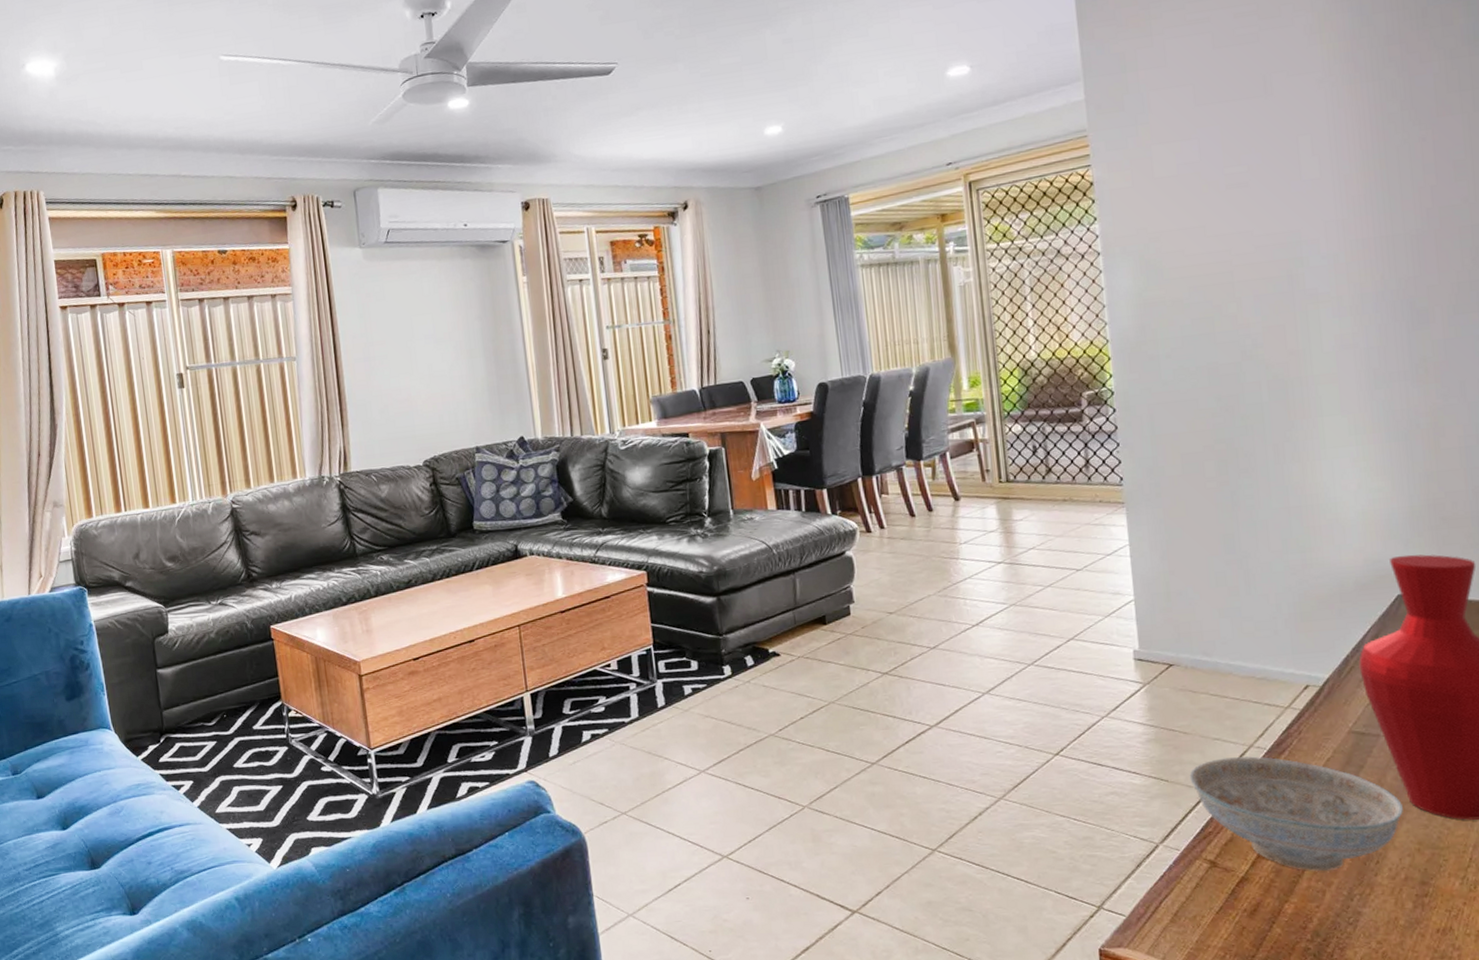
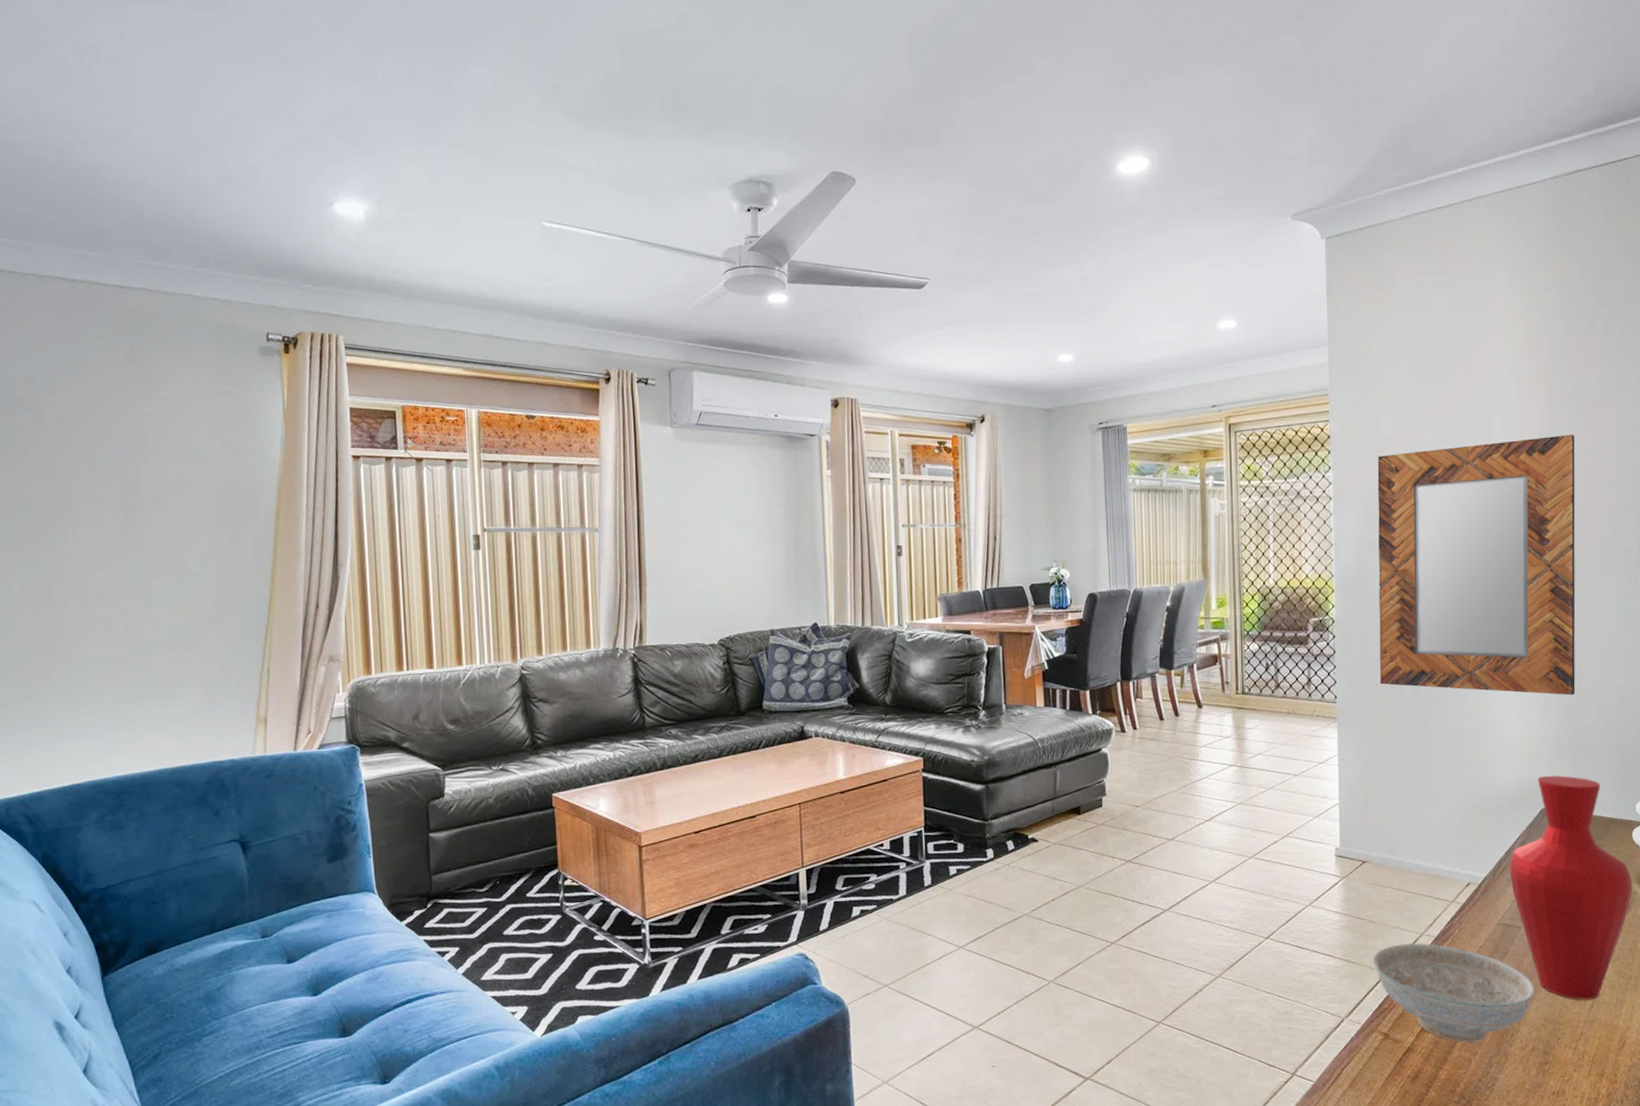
home mirror: none [1154,149,1434,462] -> present [1377,435,1576,696]

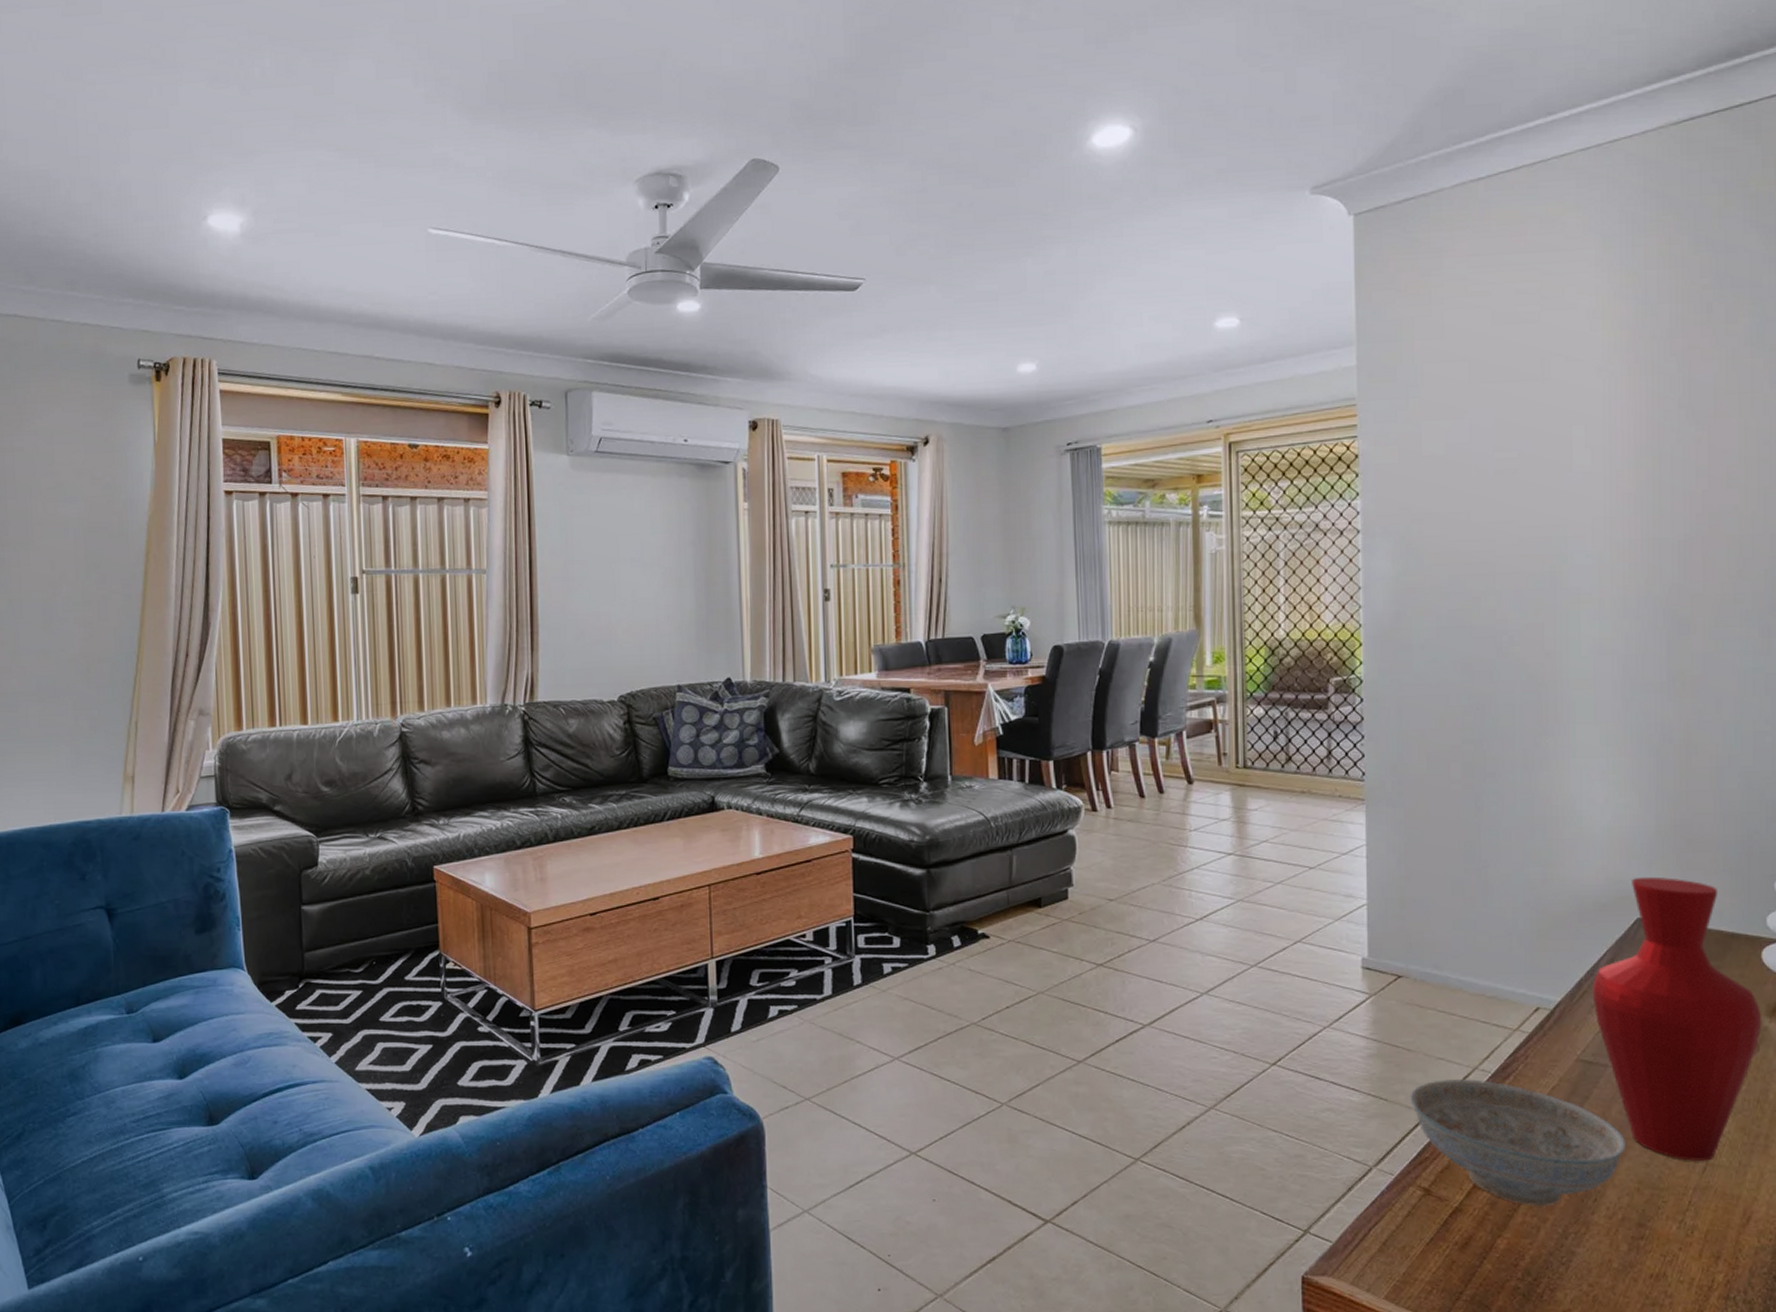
home mirror: present [1377,435,1576,696] -> none [1419,449,1685,778]

